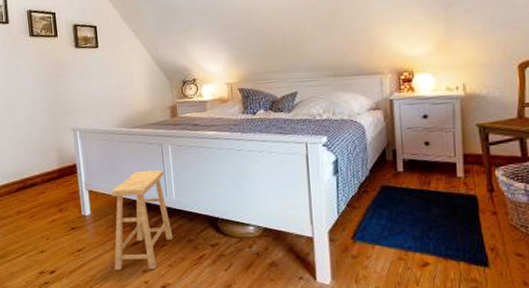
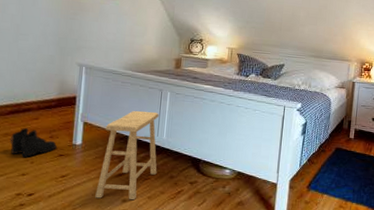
boots: none [23,204,68,234] -> present [9,128,57,157]

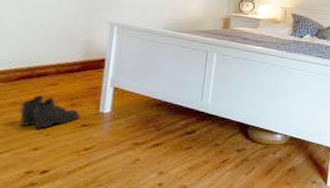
footstool: present [95,110,159,200] -> none [126,73,204,172]

